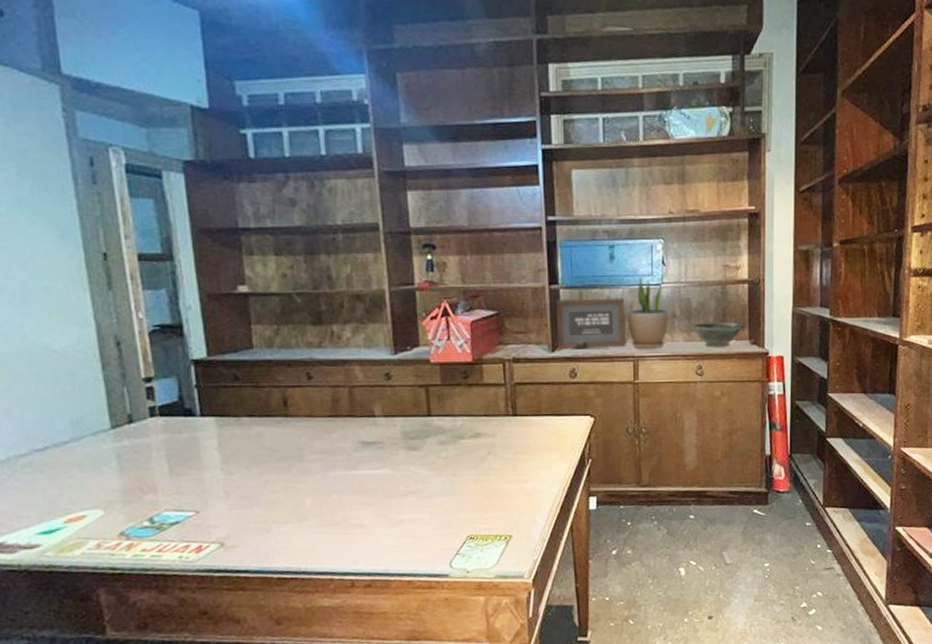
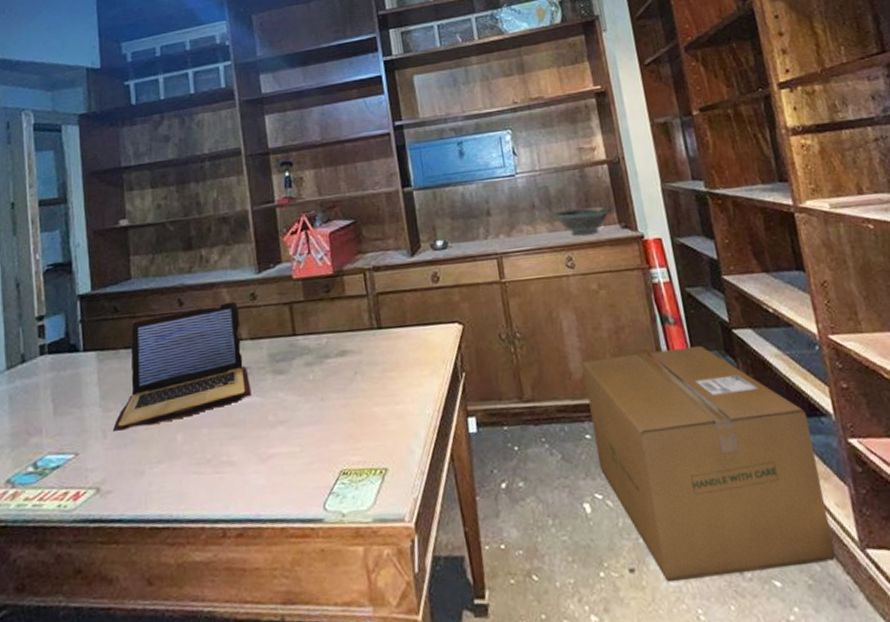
laptop: none [237,378,384,494] -> present [113,300,252,433]
picture frame: present [556,298,627,350] -> none [410,193,488,254]
potted plant: present [628,273,668,350] -> none [484,163,528,246]
box: none [696,449,870,626] -> present [582,345,837,583]

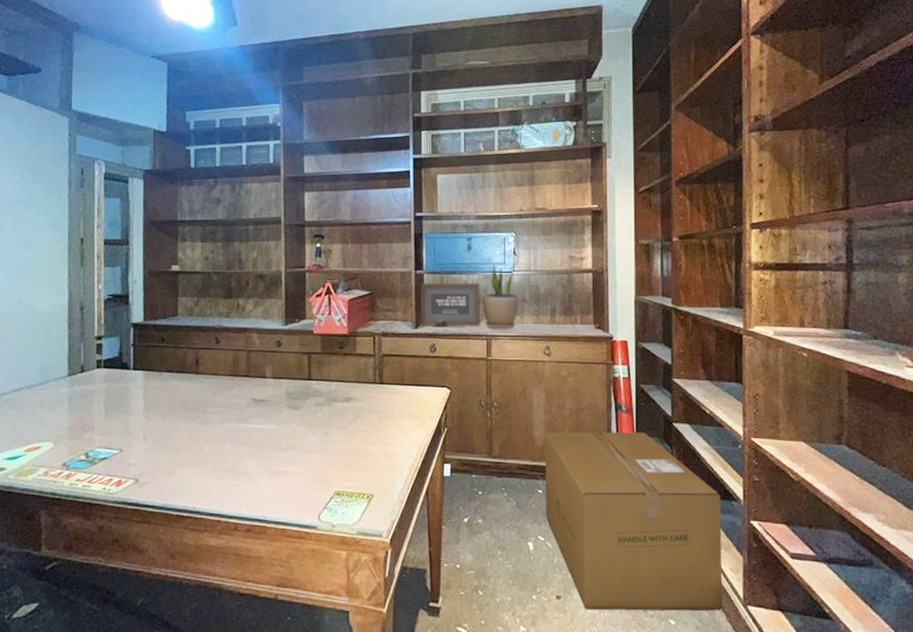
laptop: present [113,300,252,433] -> none [153,344,269,438]
picture frame: none [410,193,488,254] -> present [420,282,481,327]
potted plant: none [484,163,528,246] -> present [482,262,518,330]
decorative bowl: present [551,206,613,236] -> none [538,306,591,330]

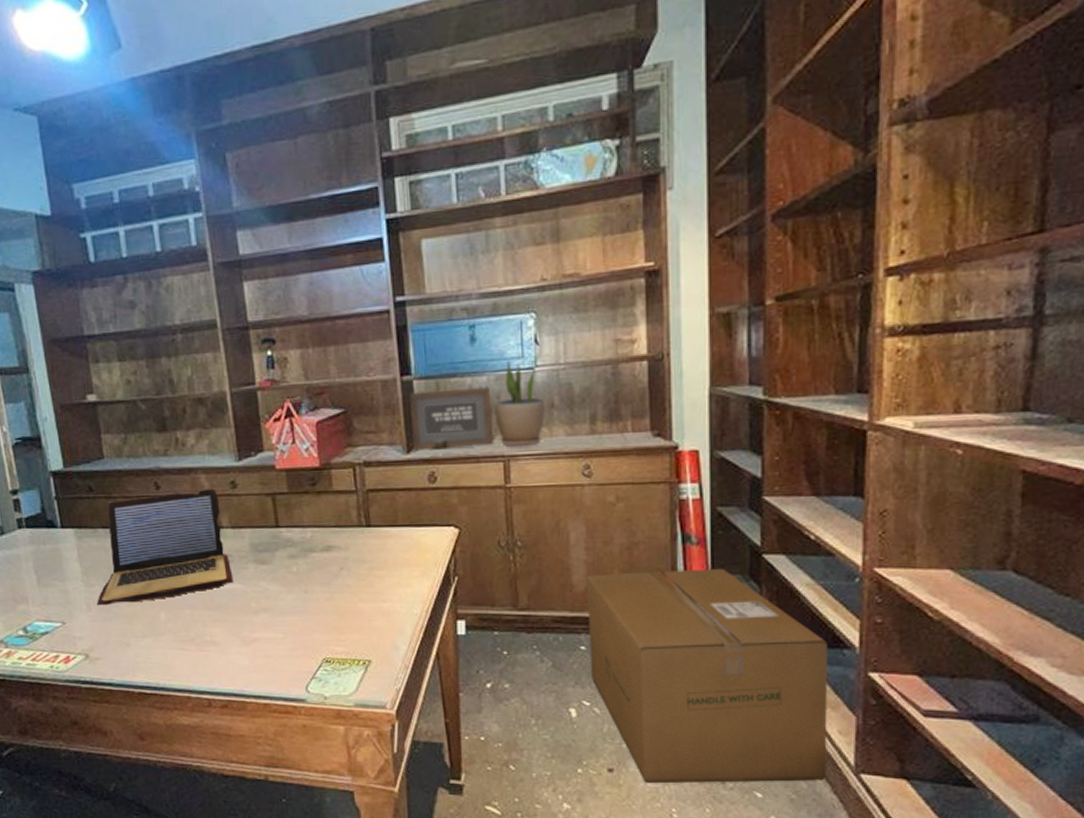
laptop: none [153,344,269,438] -> present [97,487,234,606]

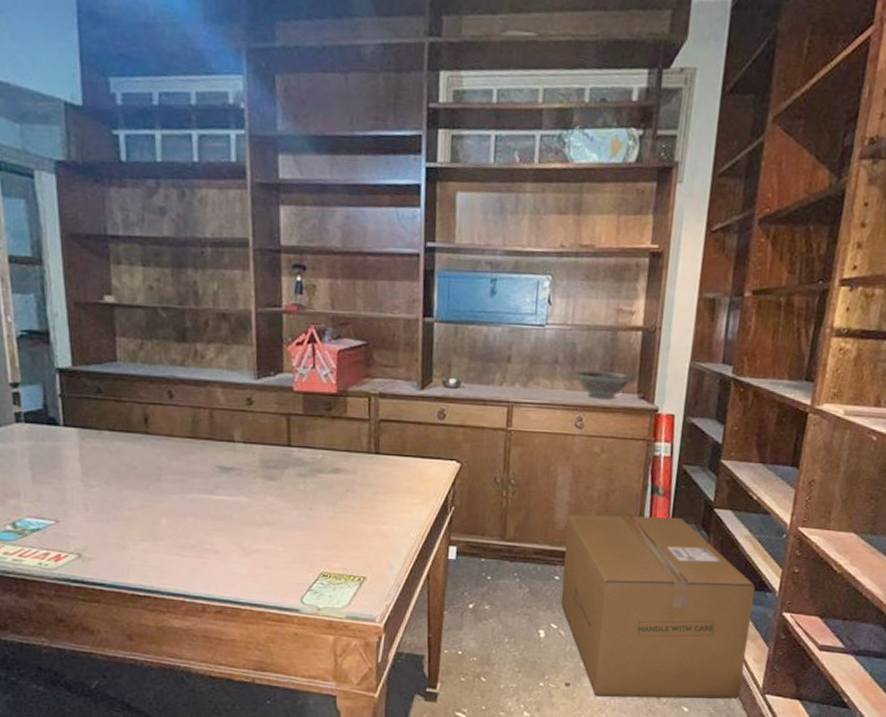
laptop: present [97,487,234,606] -> none [95,401,240,508]
picture frame: present [409,387,495,451] -> none [426,334,504,391]
potted plant: present [495,353,545,448] -> none [505,313,551,396]
decorative bowl: none [572,409,646,442] -> present [572,370,635,400]

